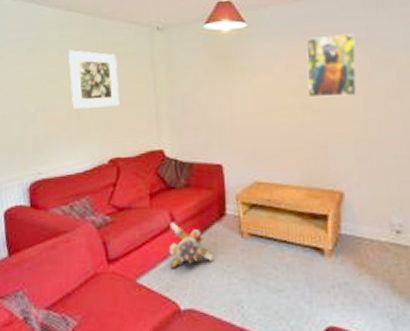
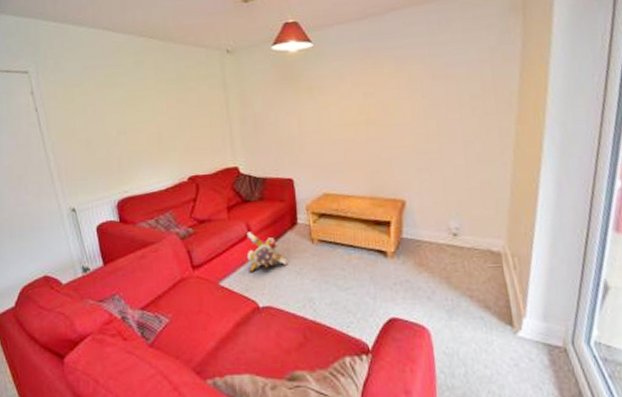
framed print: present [68,50,120,109] -> none [143,75,195,131]
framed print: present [306,33,357,98] -> none [370,50,419,114]

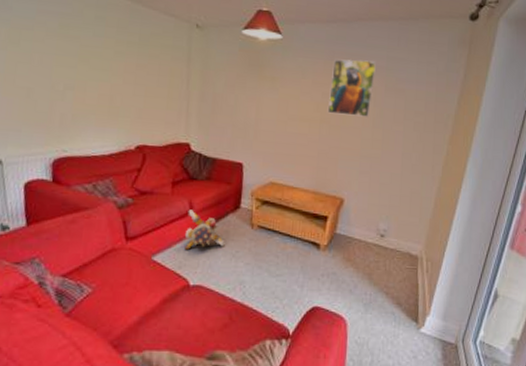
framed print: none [370,50,419,114] -> present [327,59,377,117]

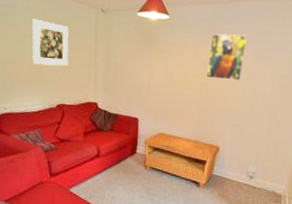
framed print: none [103,33,153,96] -> present [32,18,69,67]
plush toy: present [184,209,225,251] -> none [94,154,125,185]

